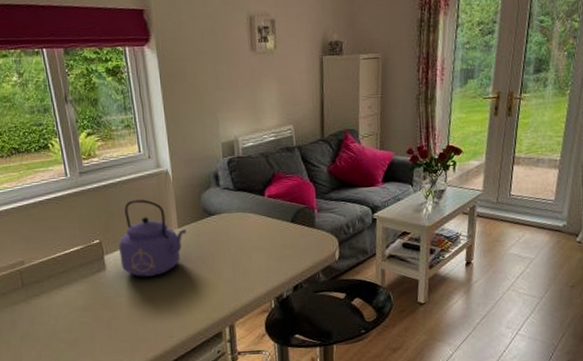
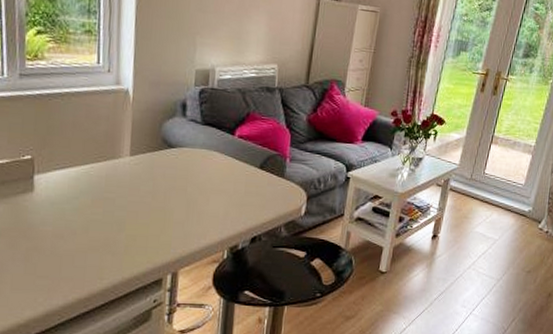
kettle: present [119,199,187,277] -> none [53,116,140,207]

